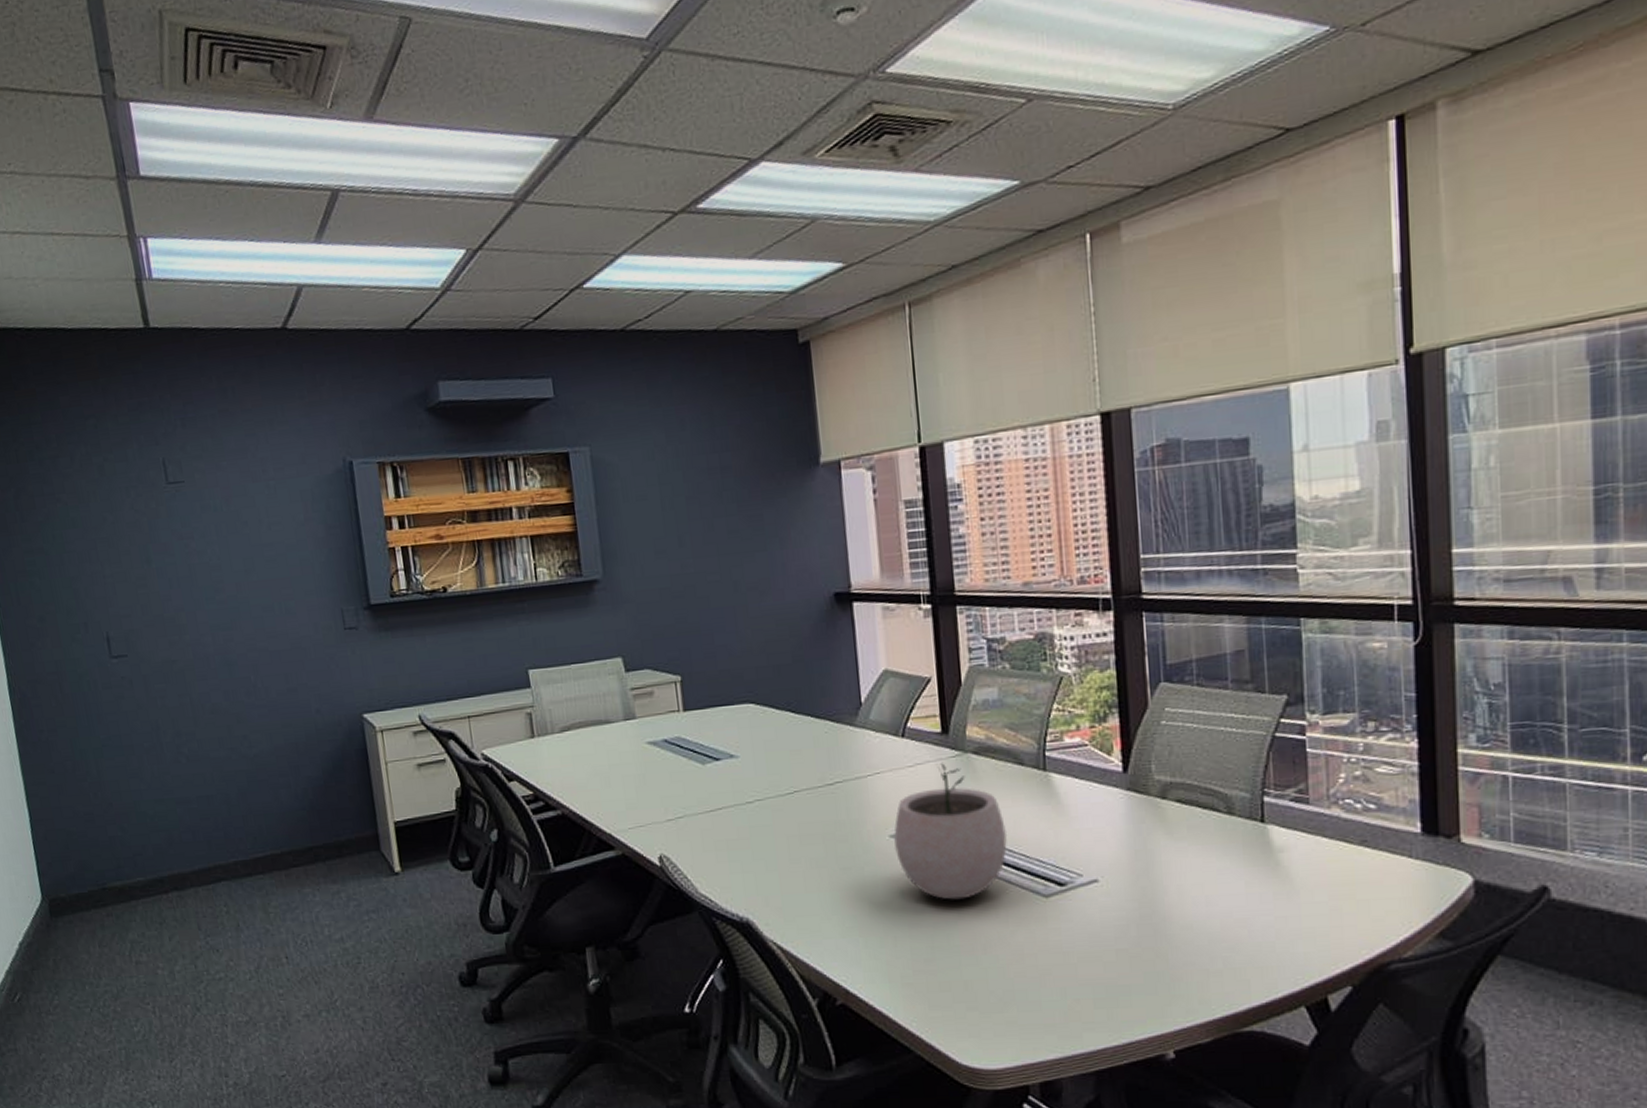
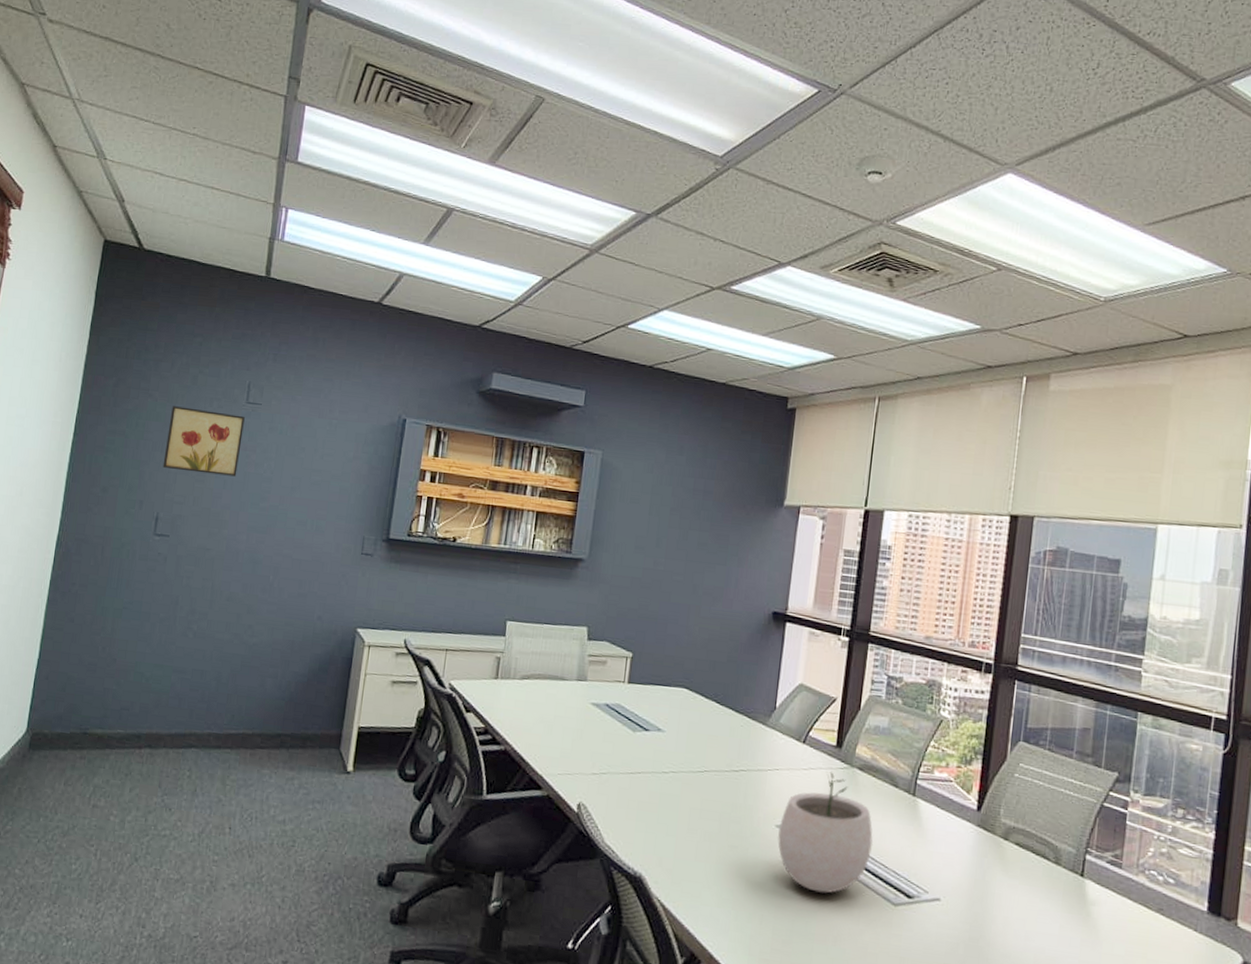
wall art: none [86,500,181,580] -> present [162,406,245,477]

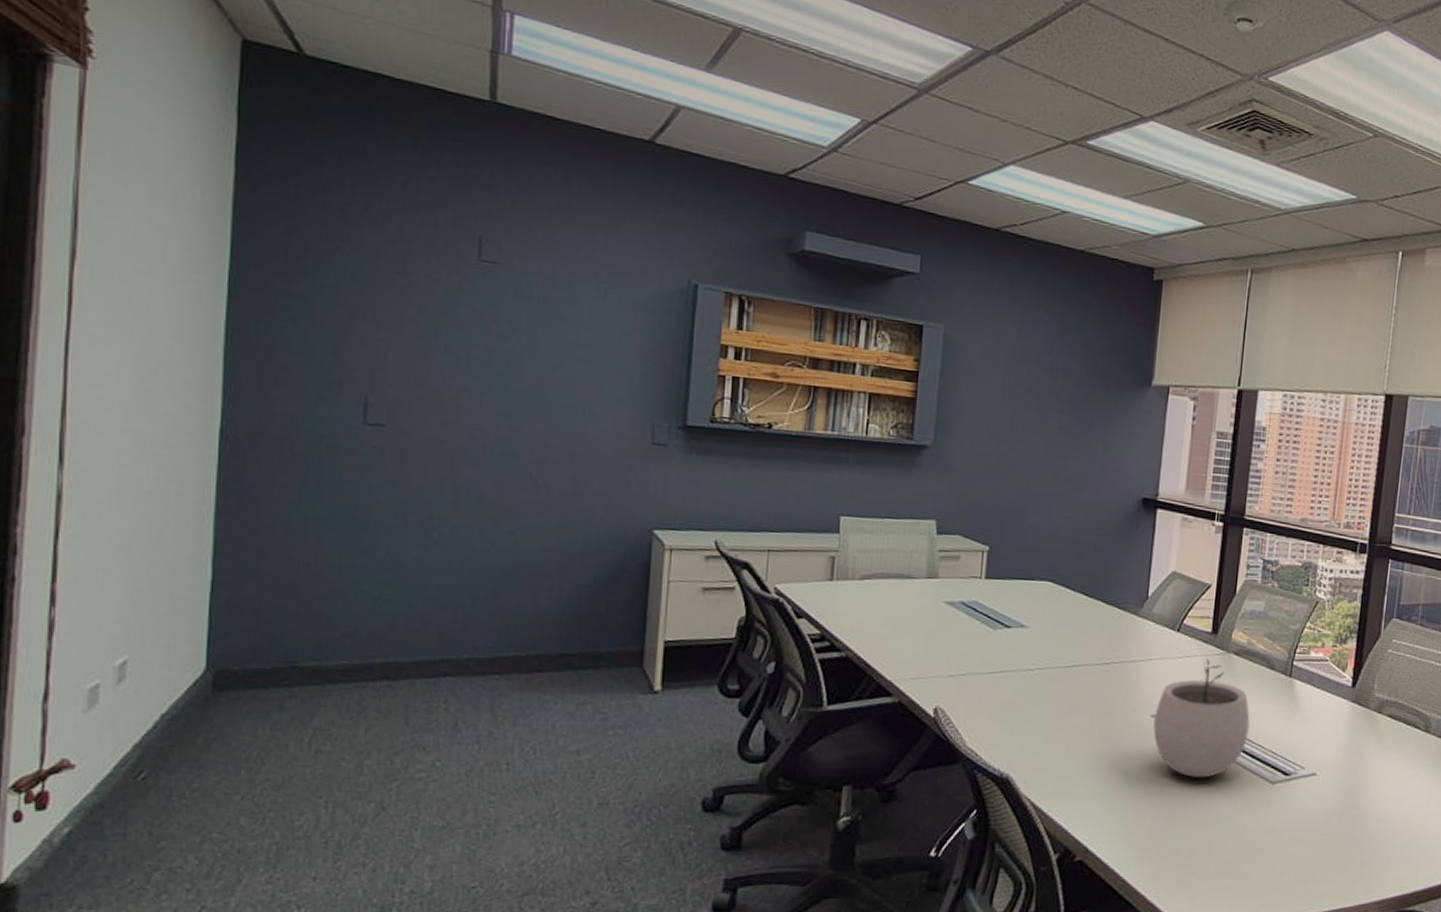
wall art: present [162,406,245,477] -> none [366,262,478,352]

